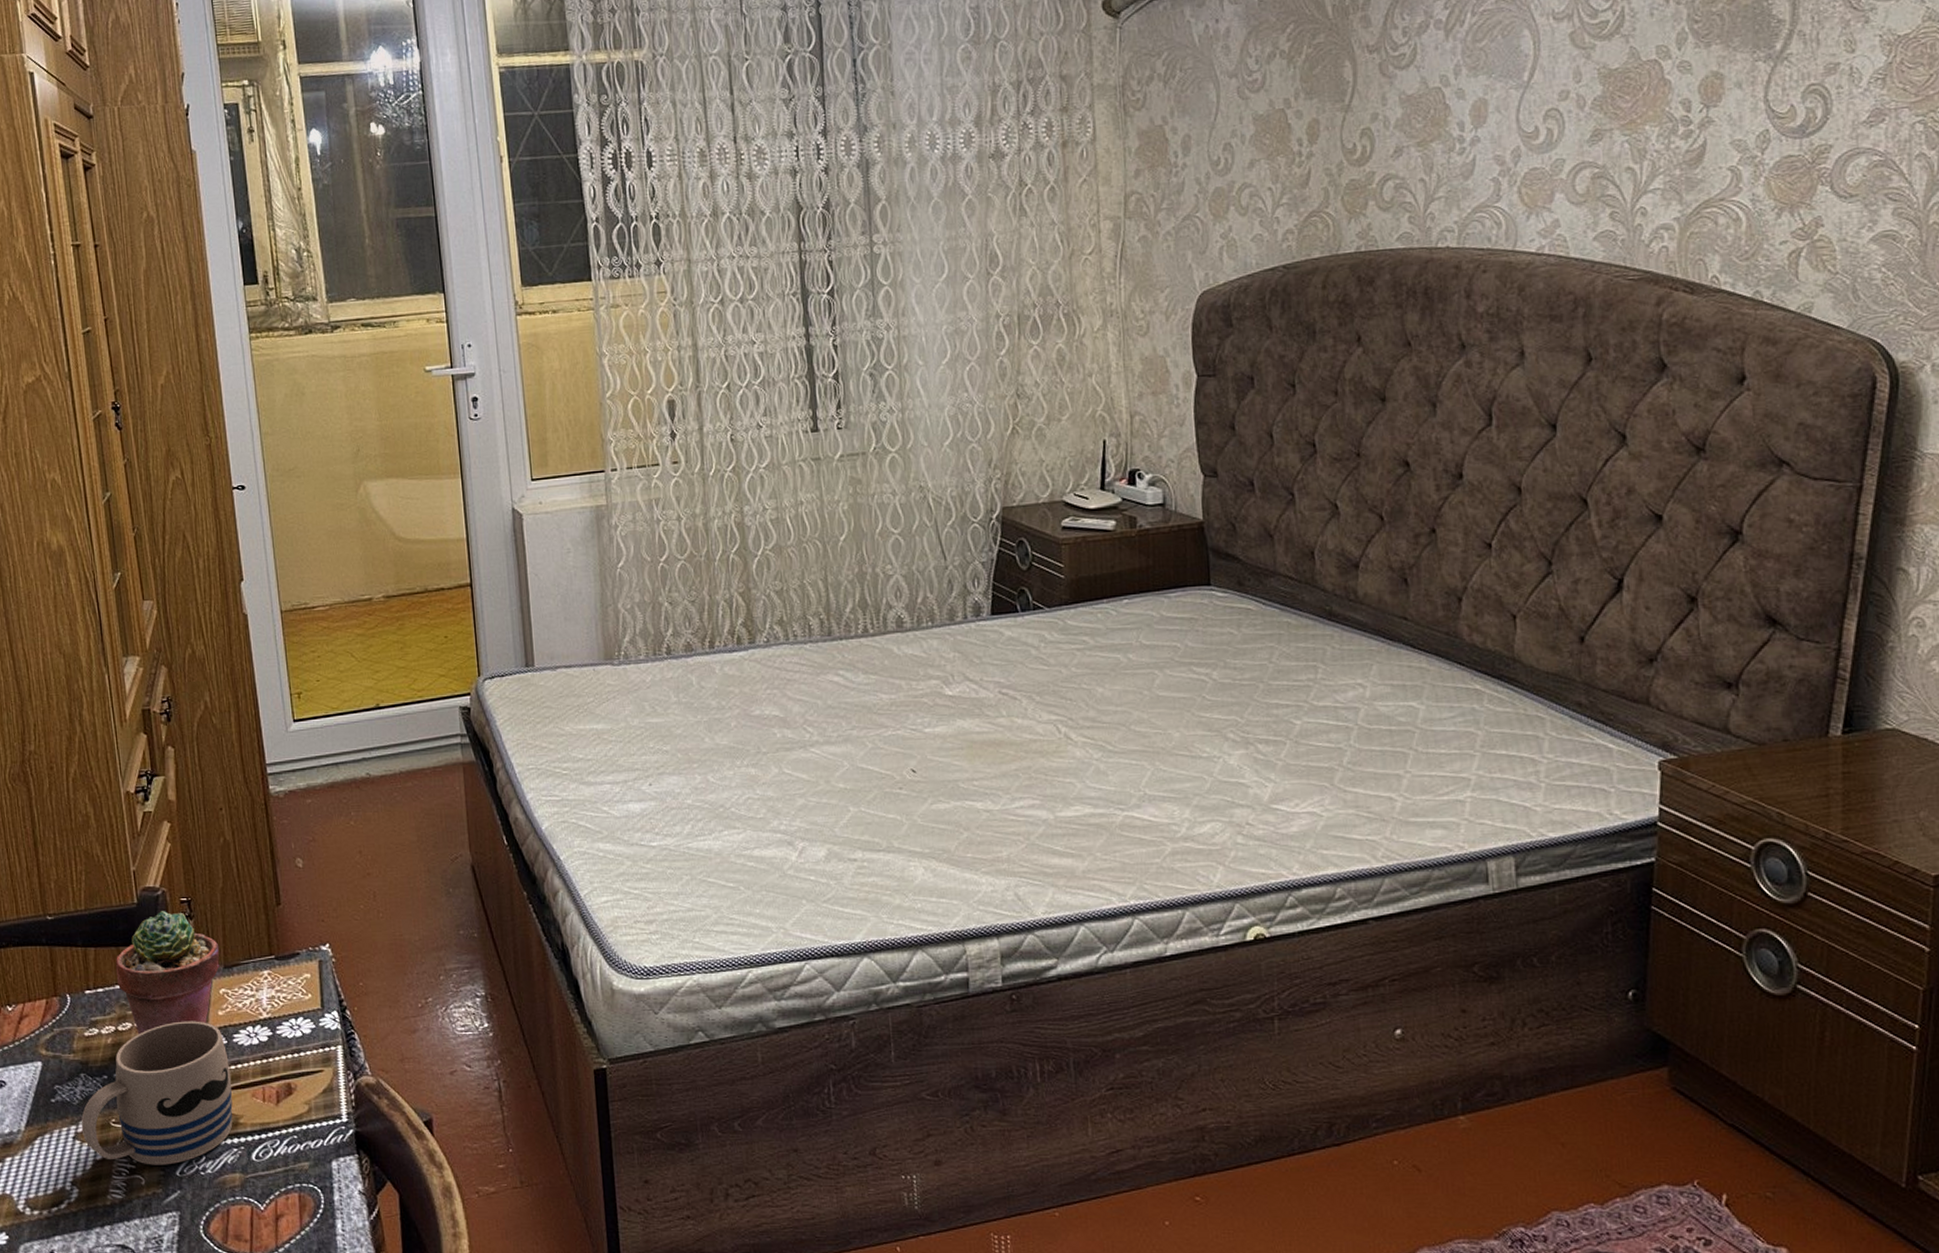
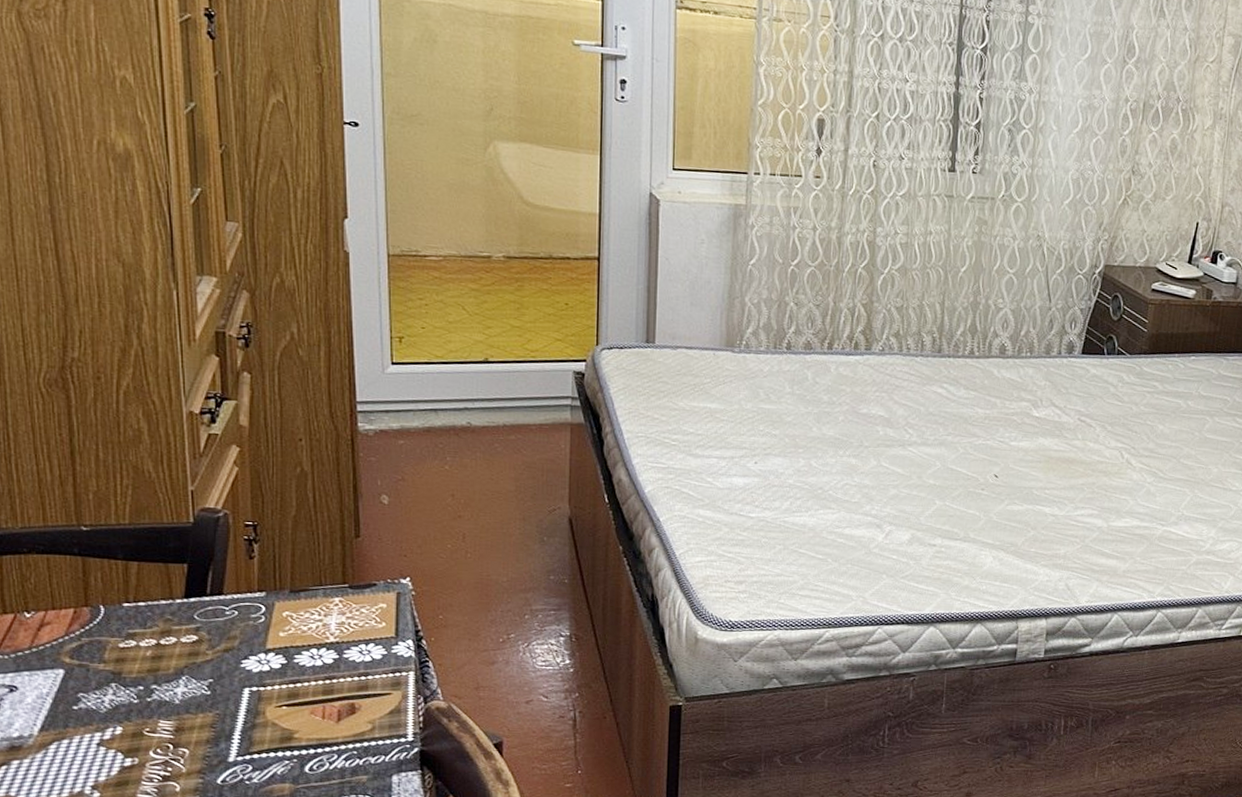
mug: present [81,1021,233,1165] -> none [108,639,289,774]
potted succulent: present [115,911,220,1035] -> none [162,532,286,650]

